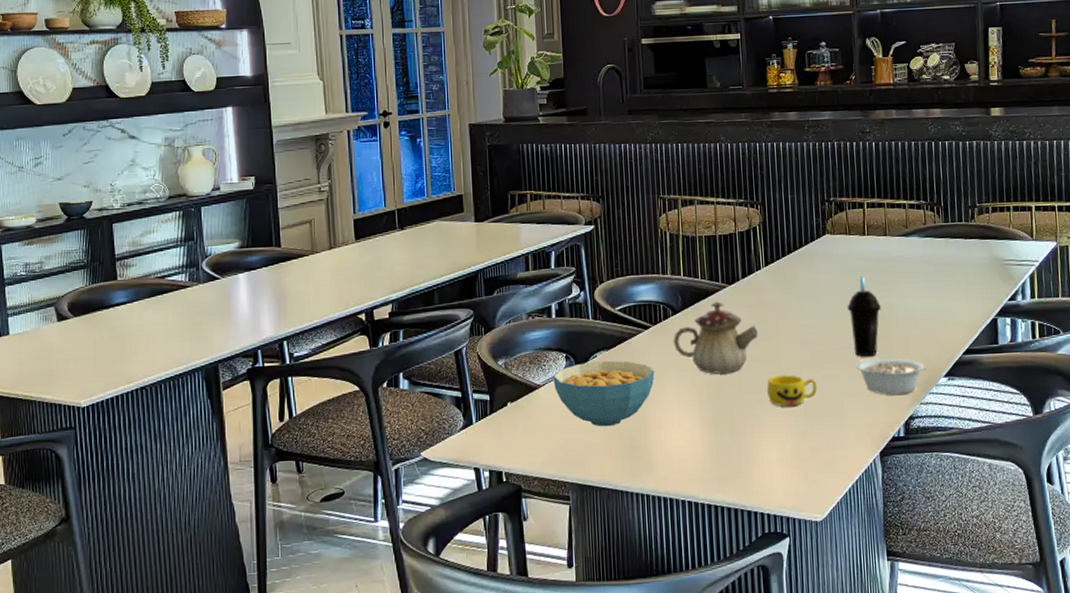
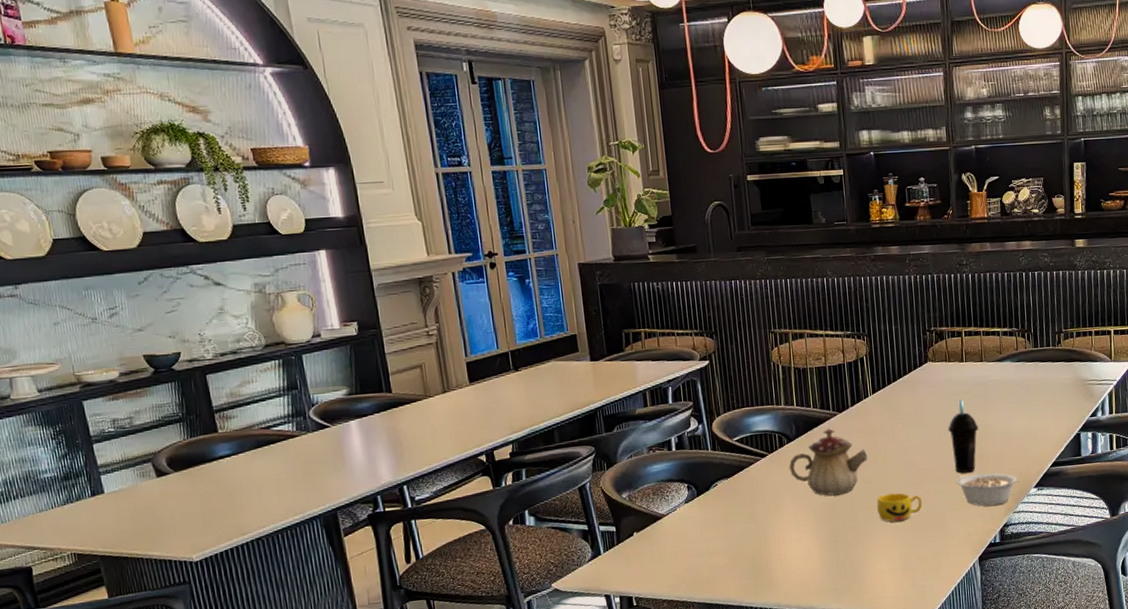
cereal bowl: present [553,361,655,427] -> none [676,488,773,550]

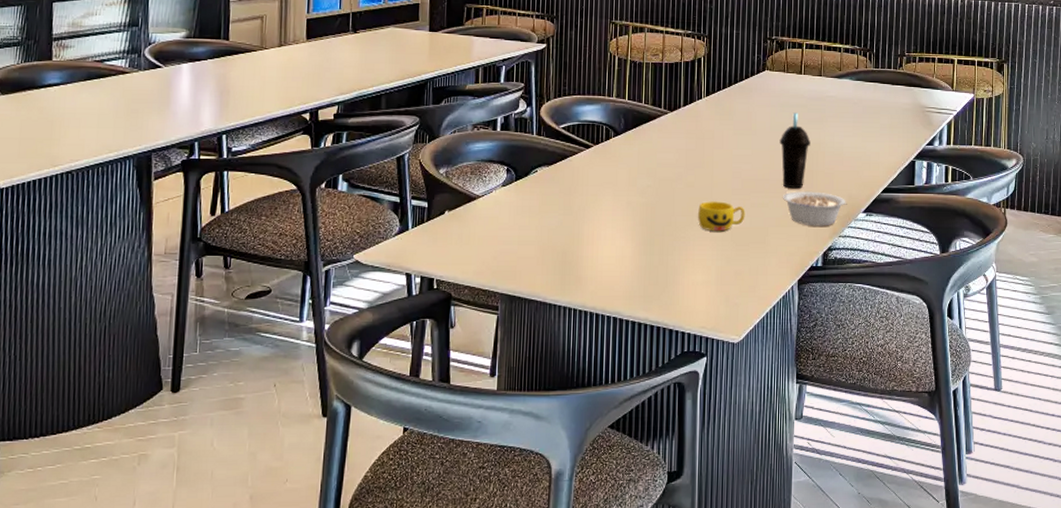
teapot: present [789,428,867,496] -> none [612,126,694,197]

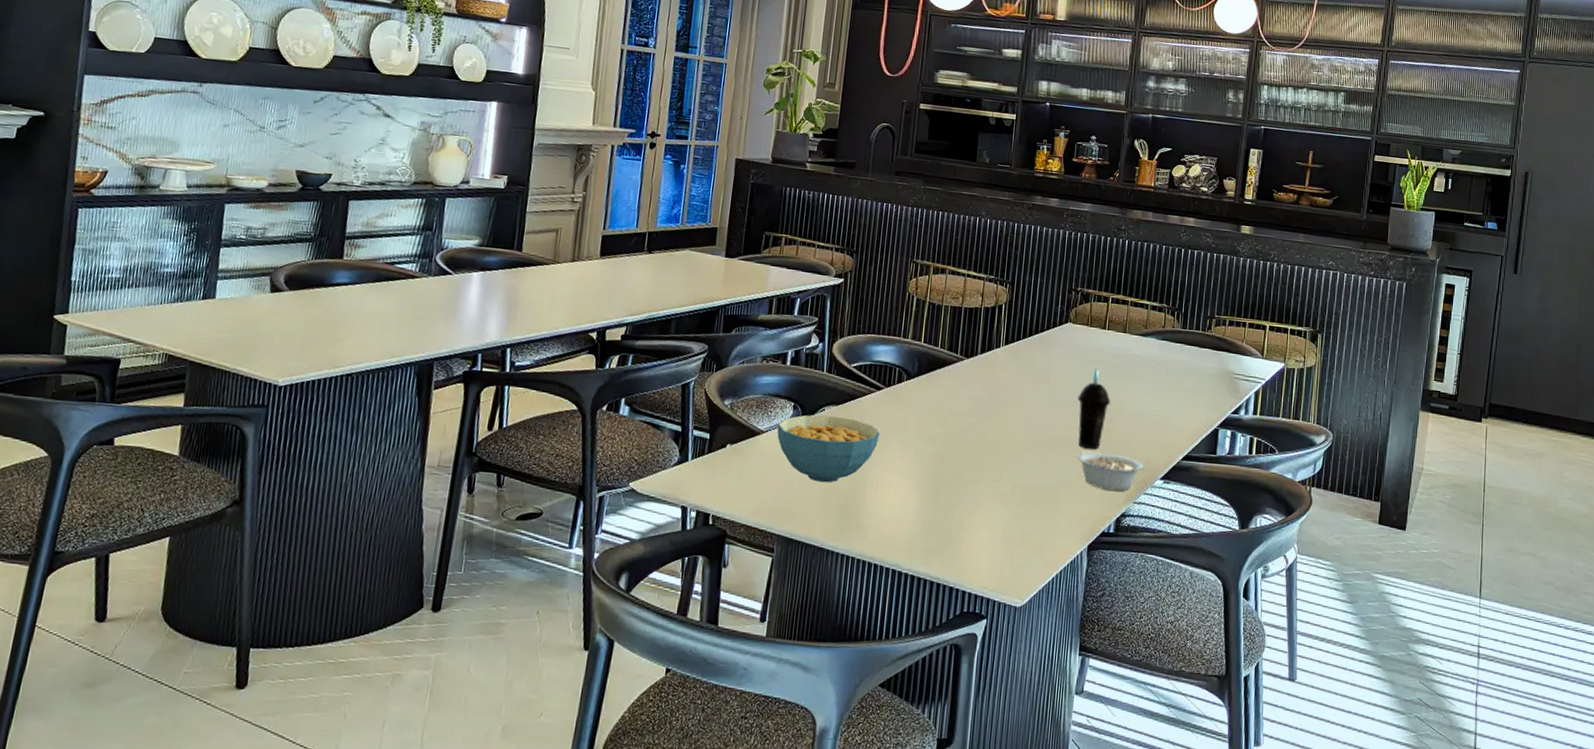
cereal bowl: none [492,176,592,241] -> present [777,414,880,483]
cup: present [698,201,745,232] -> none [987,455,1038,488]

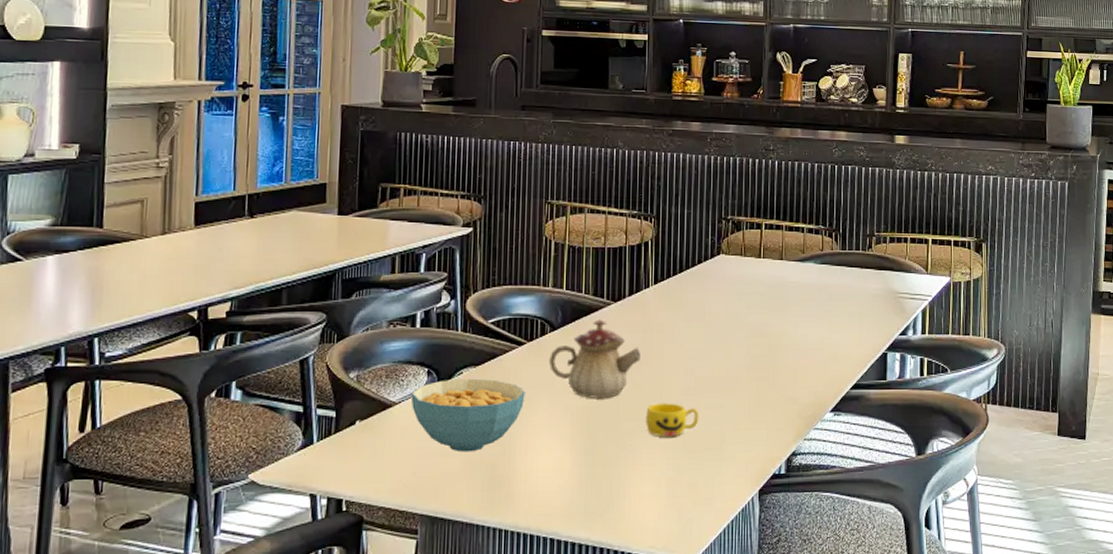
teapot: none [903,372,988,447] -> present [548,319,641,399]
cup: none [987,455,1038,488] -> present [646,403,699,438]
legume: present [1076,451,1145,491] -> none [740,389,813,429]
cup: present [1078,369,1110,449] -> none [737,301,771,387]

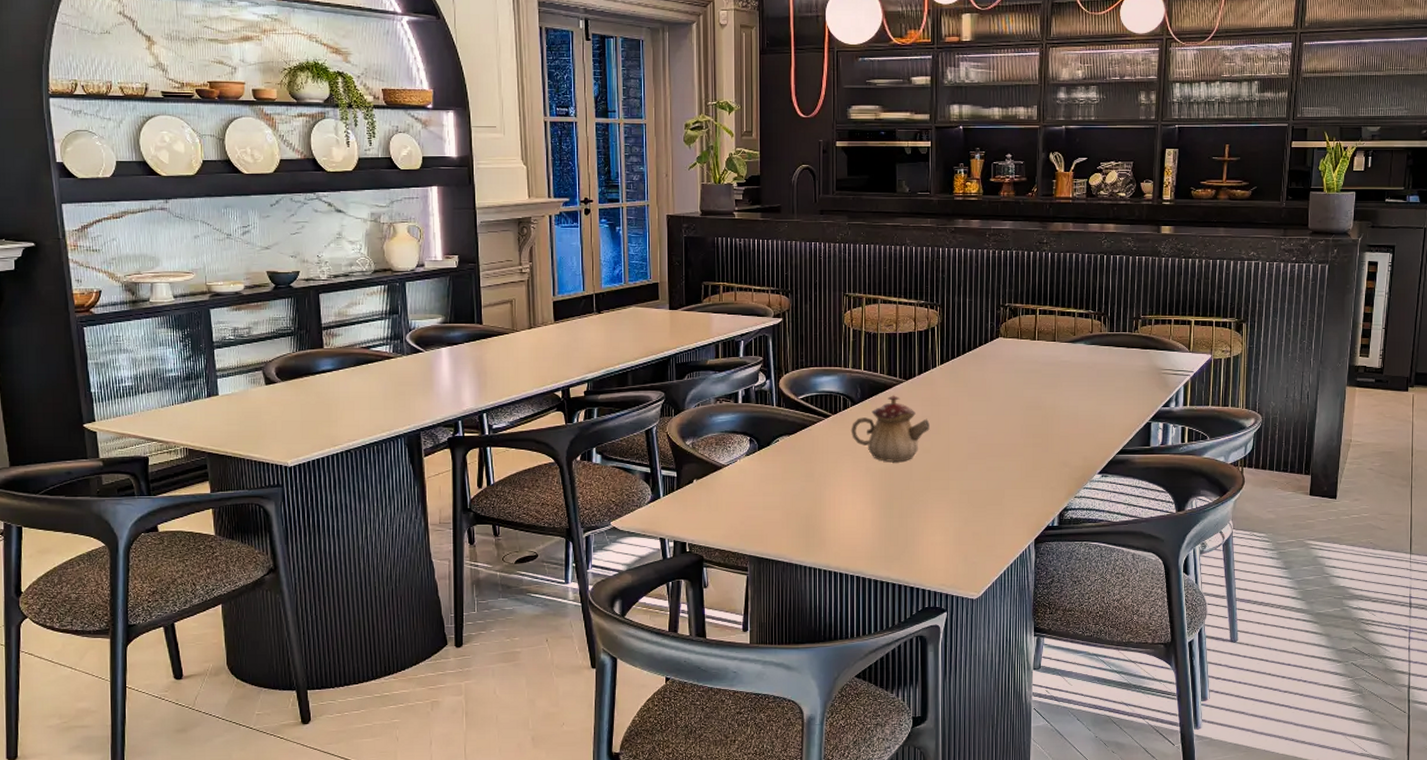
cereal bowl: present [411,378,525,452] -> none [737,445,832,506]
cup: present [646,403,699,438] -> none [935,466,982,495]

